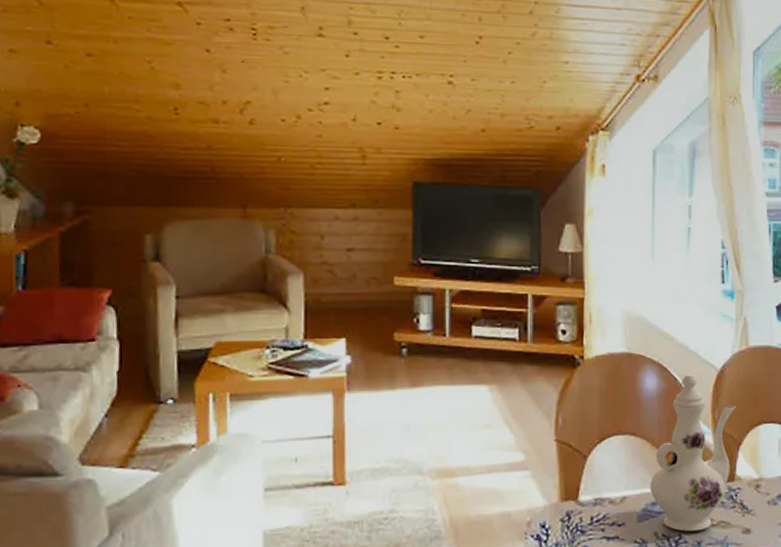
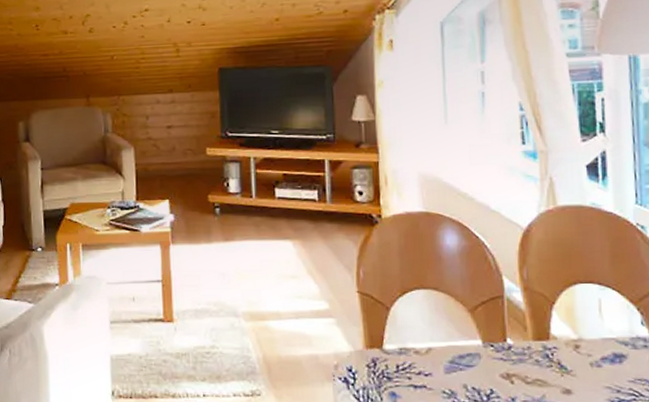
ewer: present [650,374,736,532] -> none [456,233,547,387]

